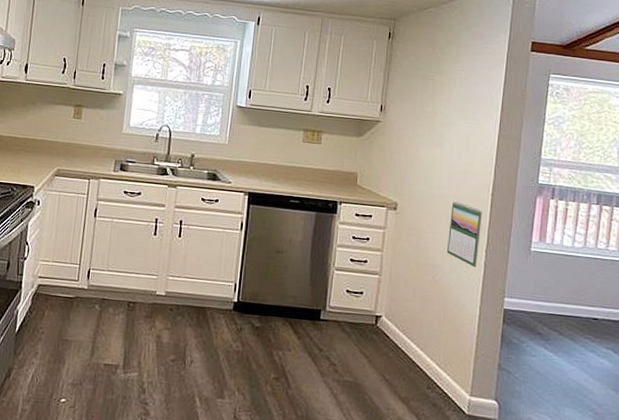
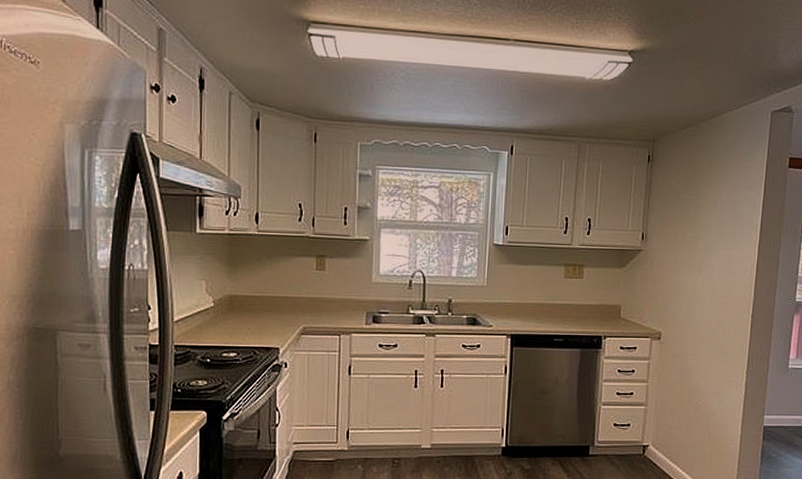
calendar: present [447,201,482,268] -> none [710,326,743,389]

